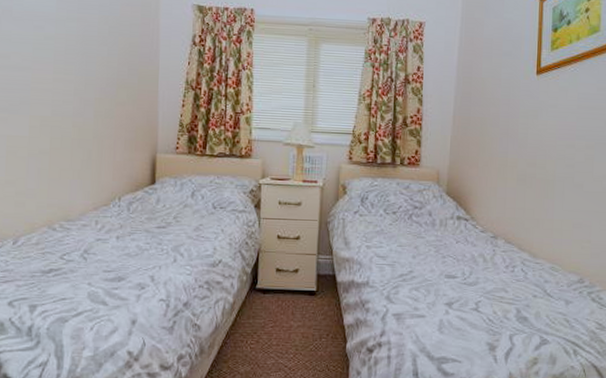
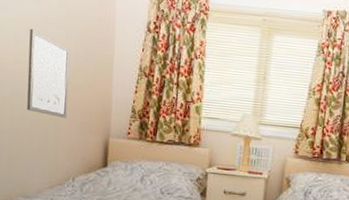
wall art: none [68,46,113,136] -> present [27,28,70,118]

